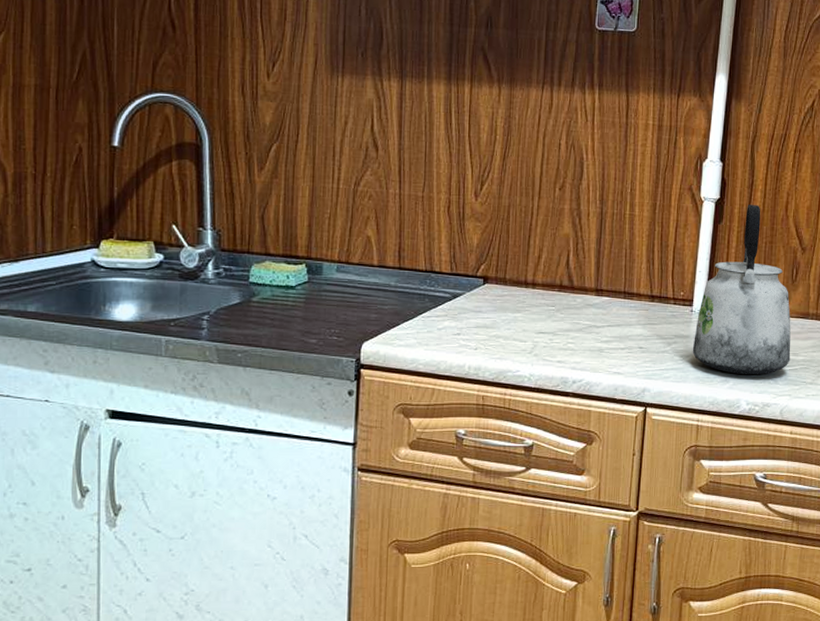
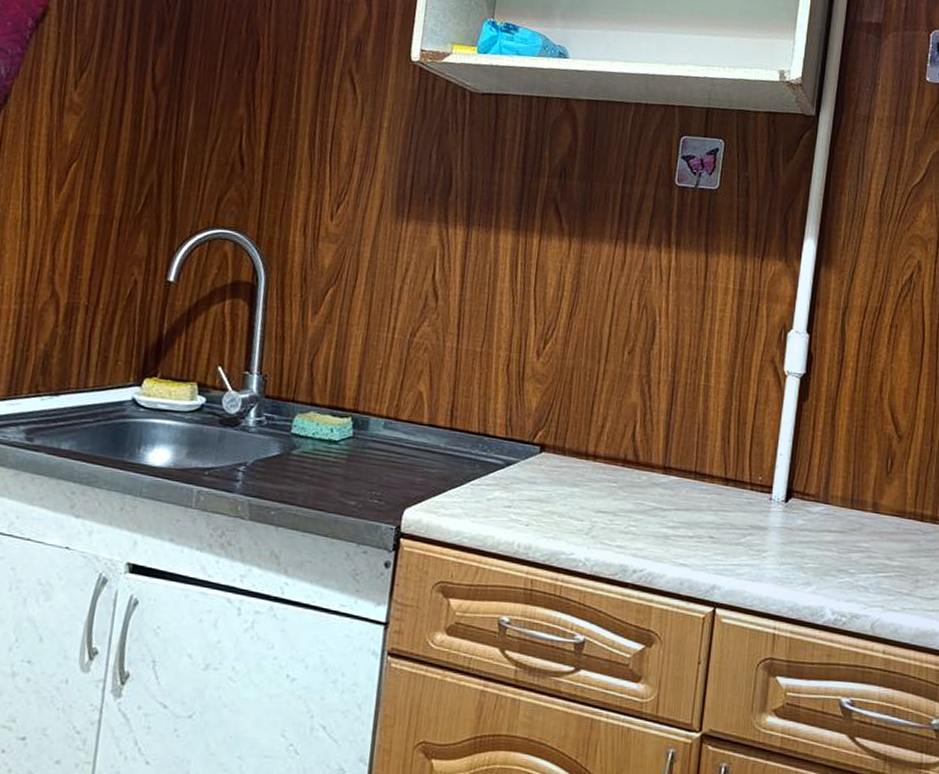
kettle: present [692,205,791,375] -> none [770,383,885,580]

